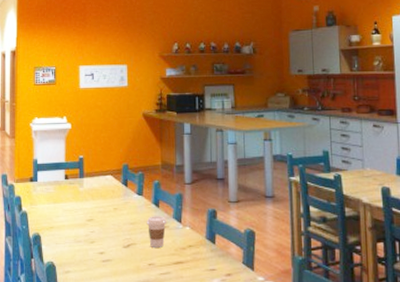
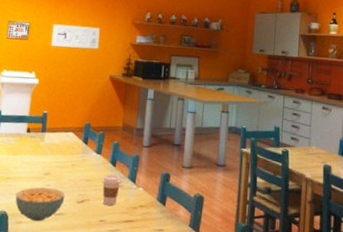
cereal bowl: none [60,234,111,270] -> present [15,187,65,222]

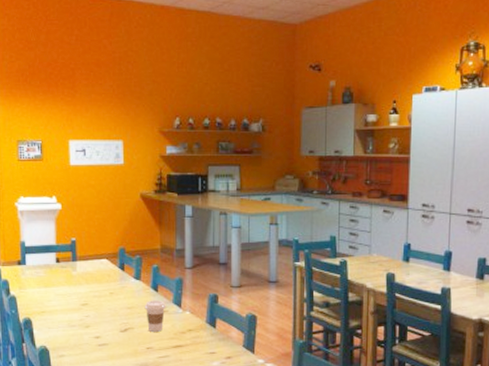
cereal bowl: present [15,187,65,222] -> none [53,318,107,354]

